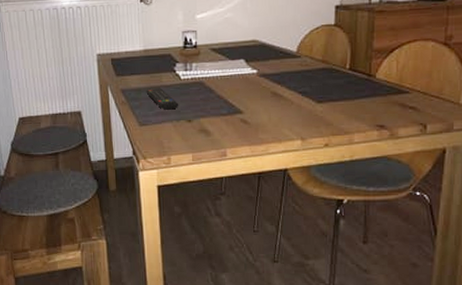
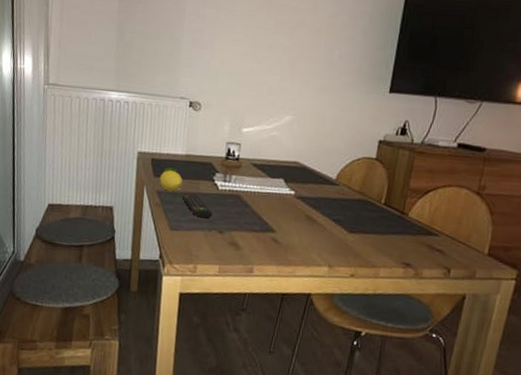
fruit: none [121,65,145,88] -> present [159,167,183,192]

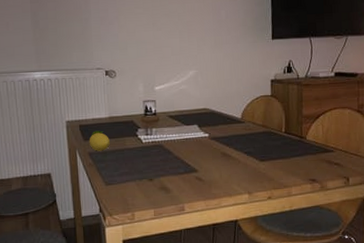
remote control: present [182,194,213,219] -> none [111,151,142,170]

